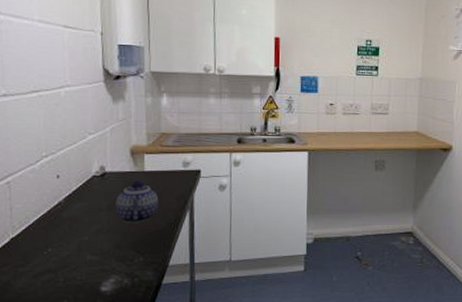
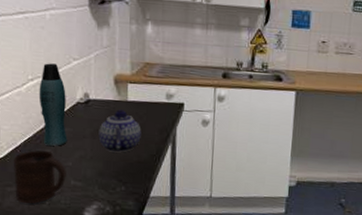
cup: none [26,226,82,284] -> present [14,150,66,204]
bottle: none [53,139,83,222] -> present [39,63,67,147]

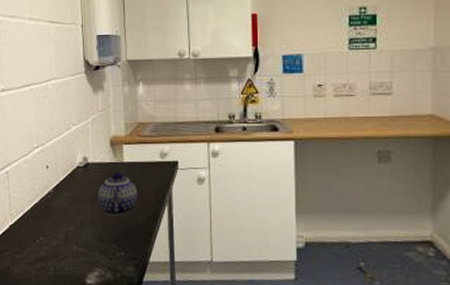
cup: present [14,150,66,204] -> none [22,216,69,271]
bottle: present [39,63,67,147] -> none [43,130,69,212]

